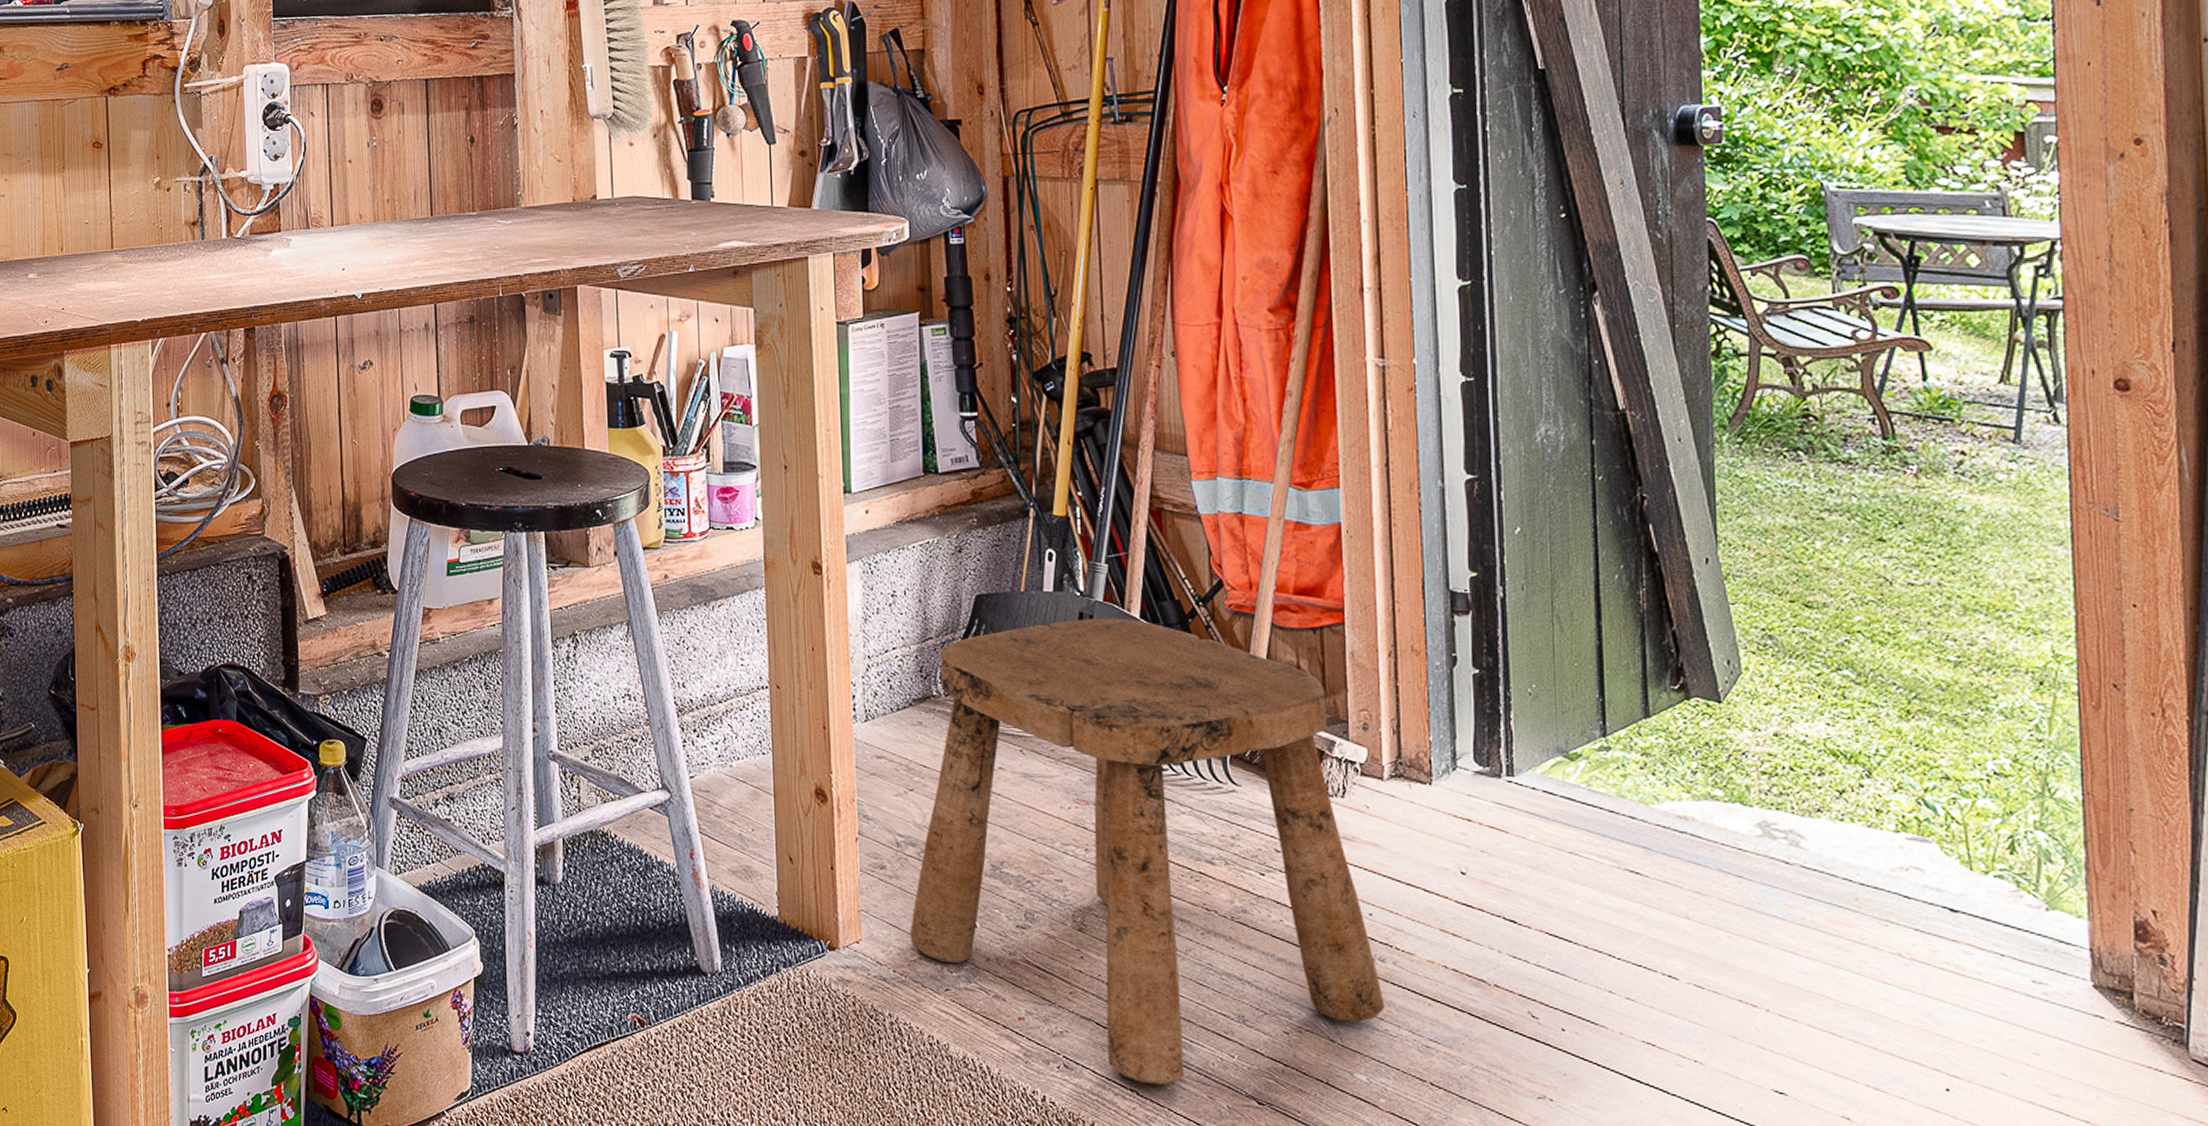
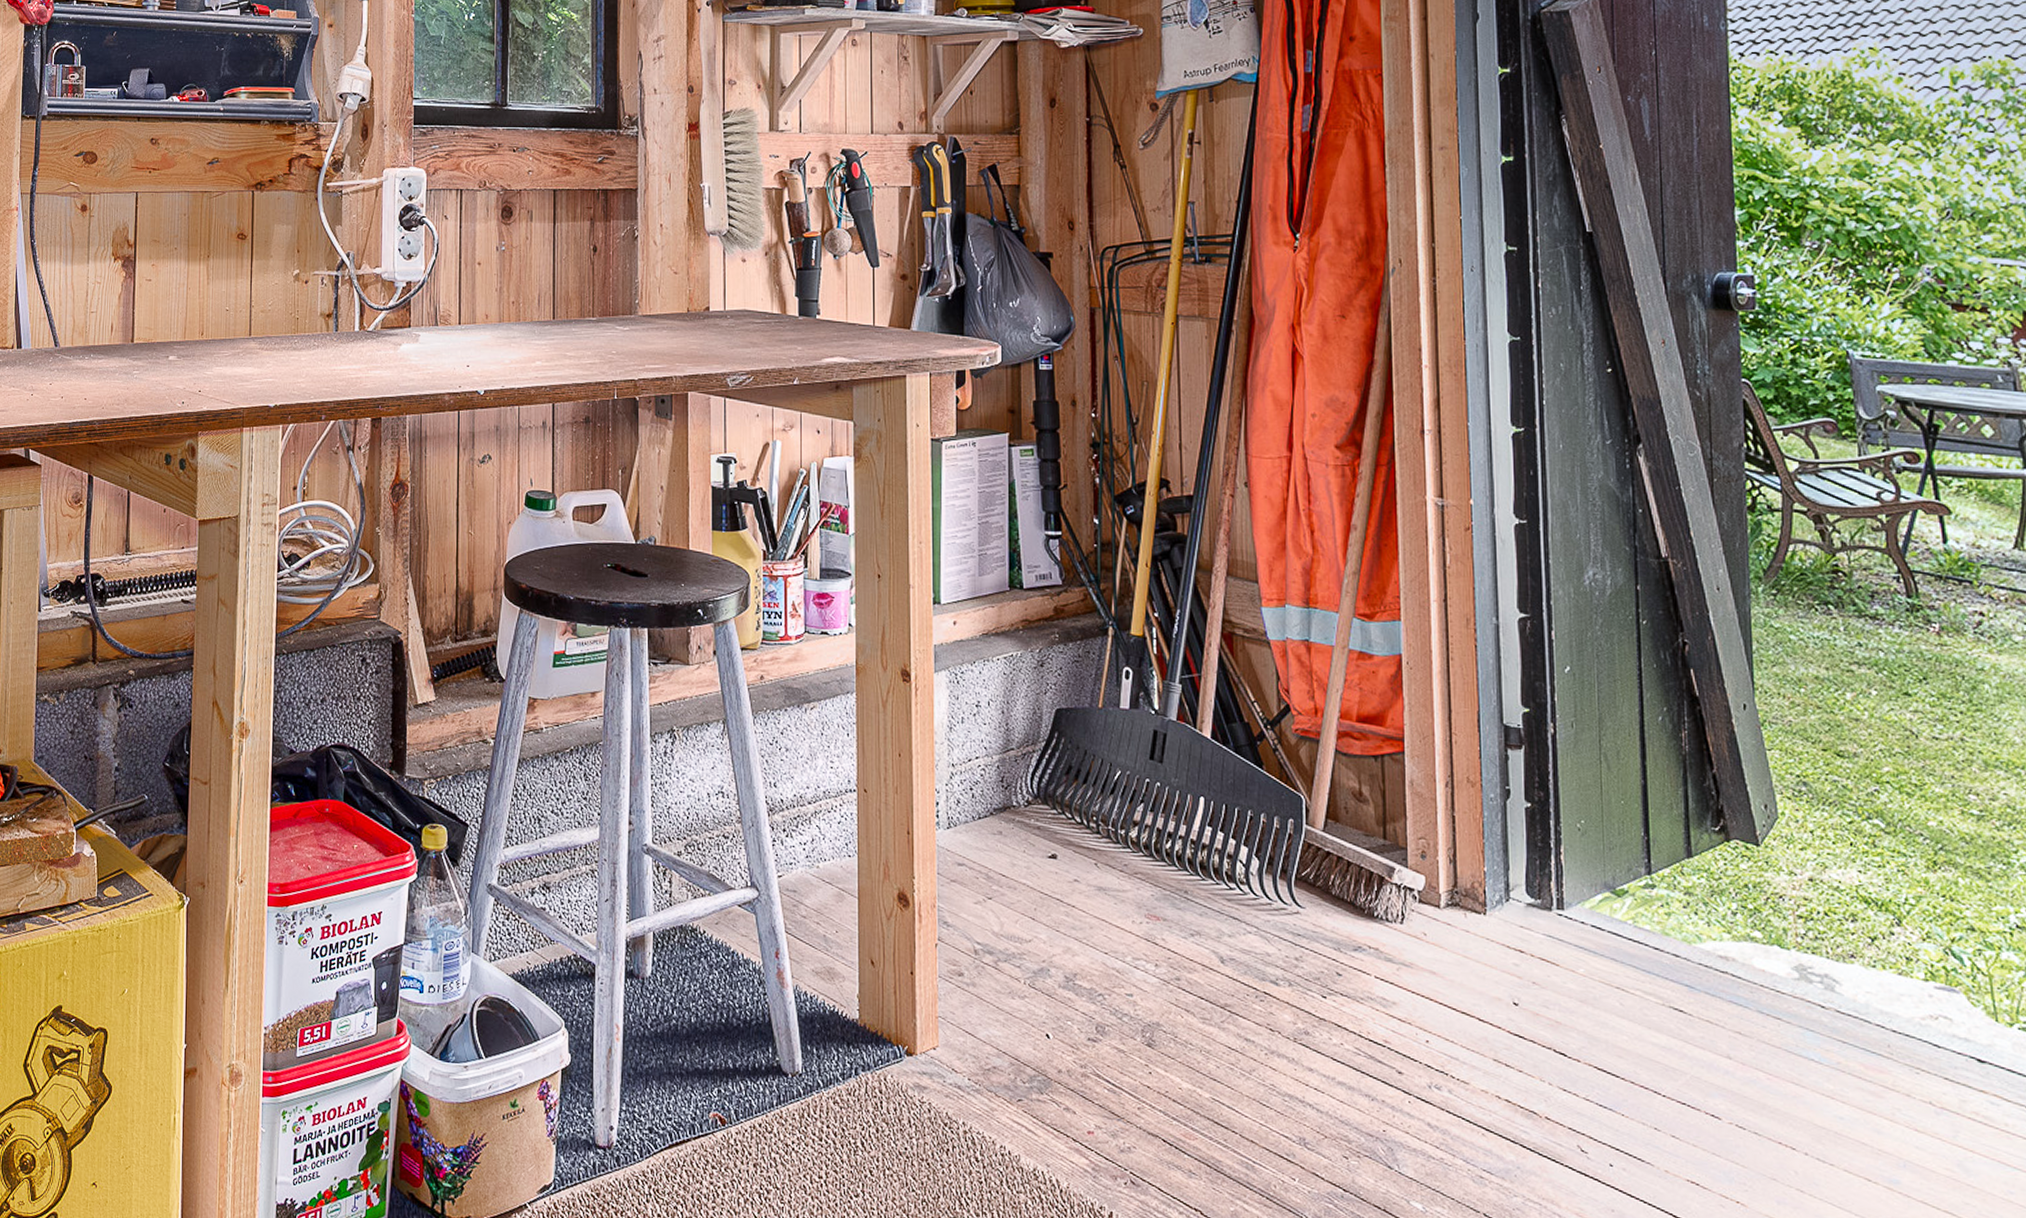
stool: present [910,618,1385,1085] -> none [986,737,1440,1206]

